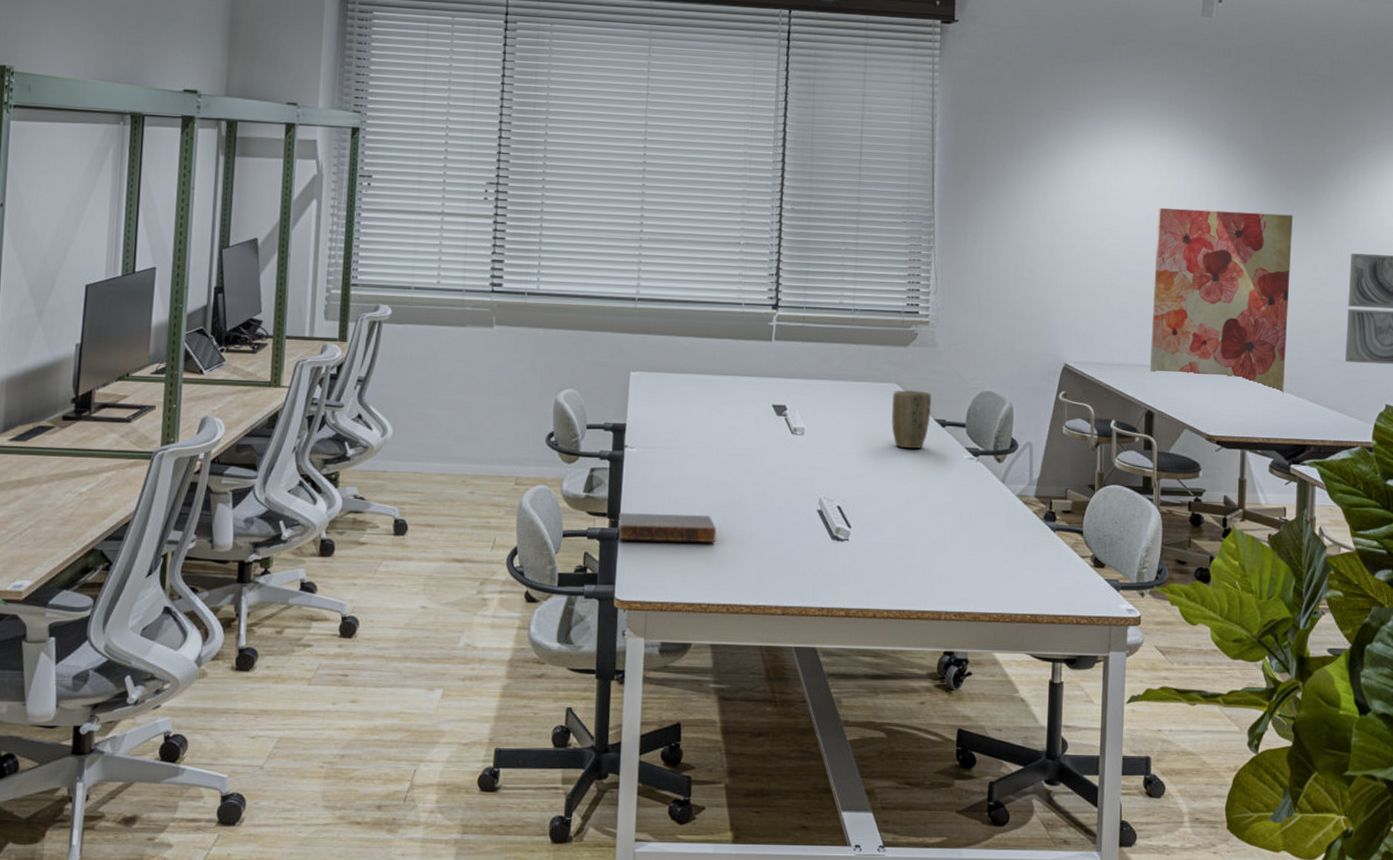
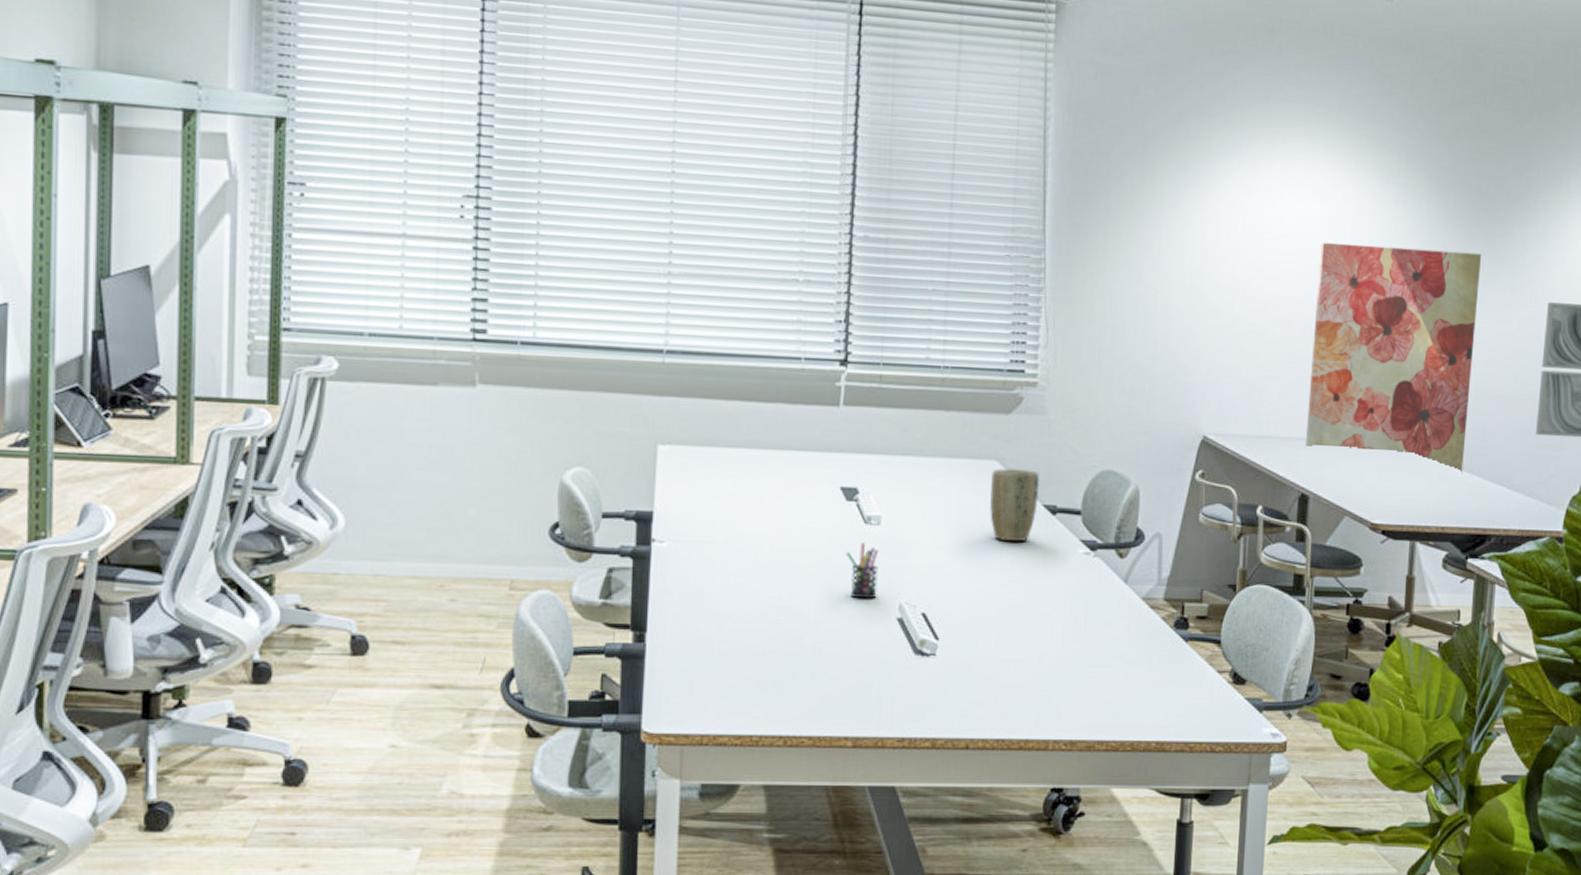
book: present [617,513,717,543] -> none [644,624,770,660]
pen holder: none [776,449,803,495] -> present [845,542,879,599]

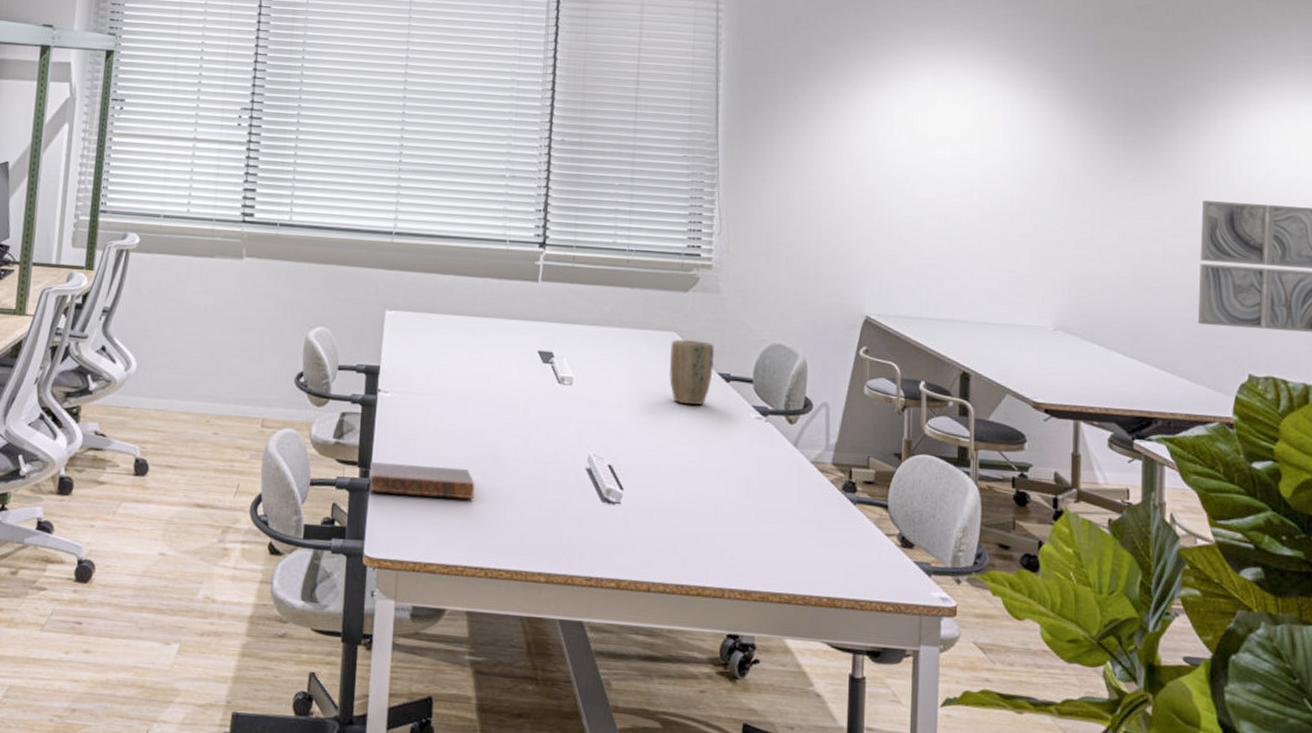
book: none [644,624,770,660] -> present [368,462,475,499]
pen holder: present [845,542,879,599] -> none [541,400,571,450]
wall art: present [1304,242,1482,474] -> none [964,145,1133,359]

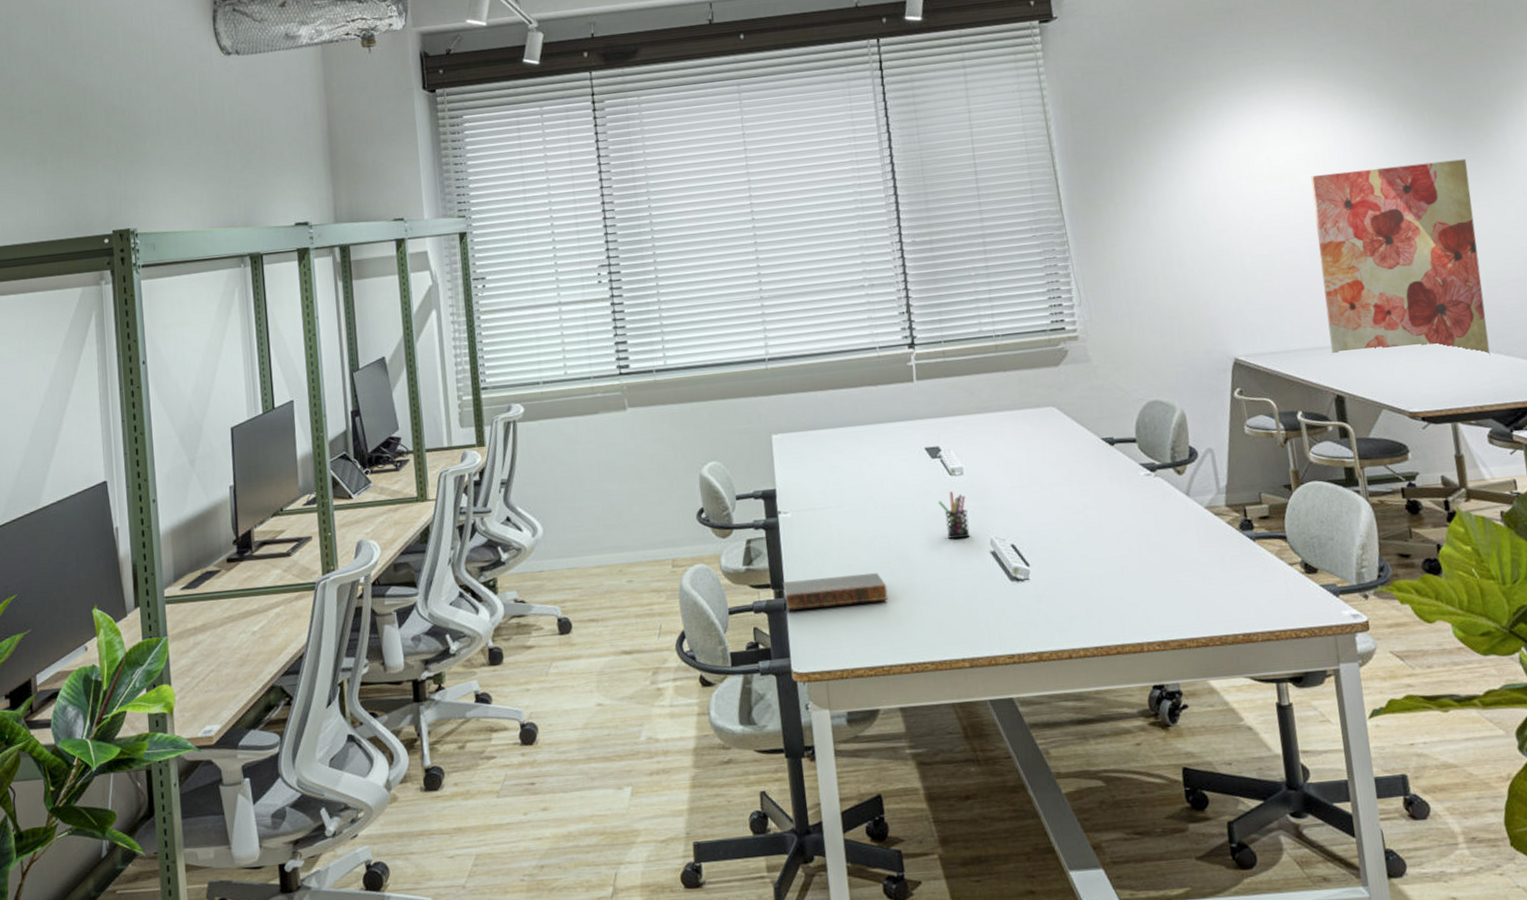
pen holder: none [541,400,571,450] -> present [938,491,970,540]
plant pot: present [669,339,715,405] -> none [1051,410,1097,474]
wall art: none [964,145,1133,359] -> present [1311,159,1491,356]

